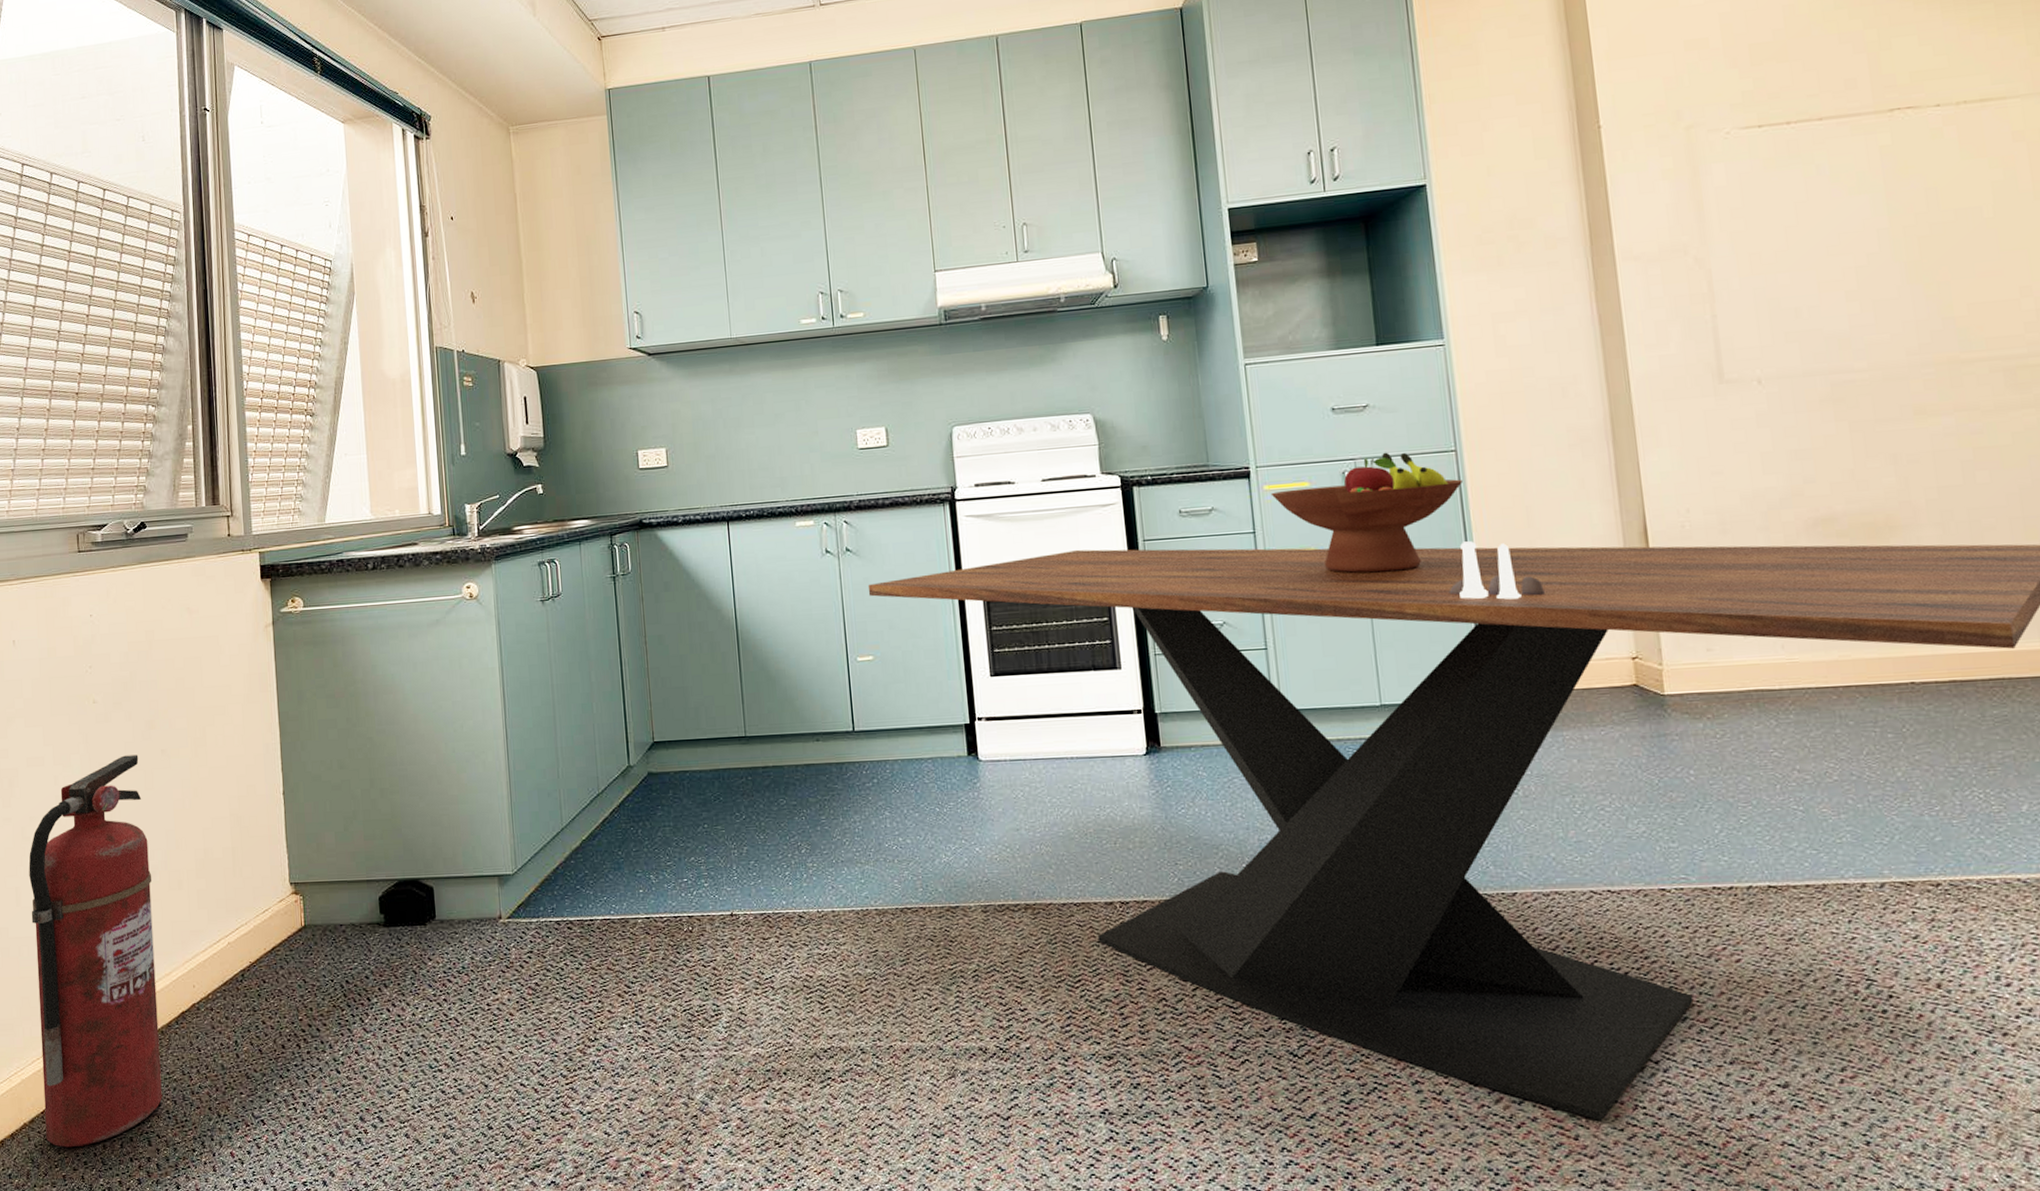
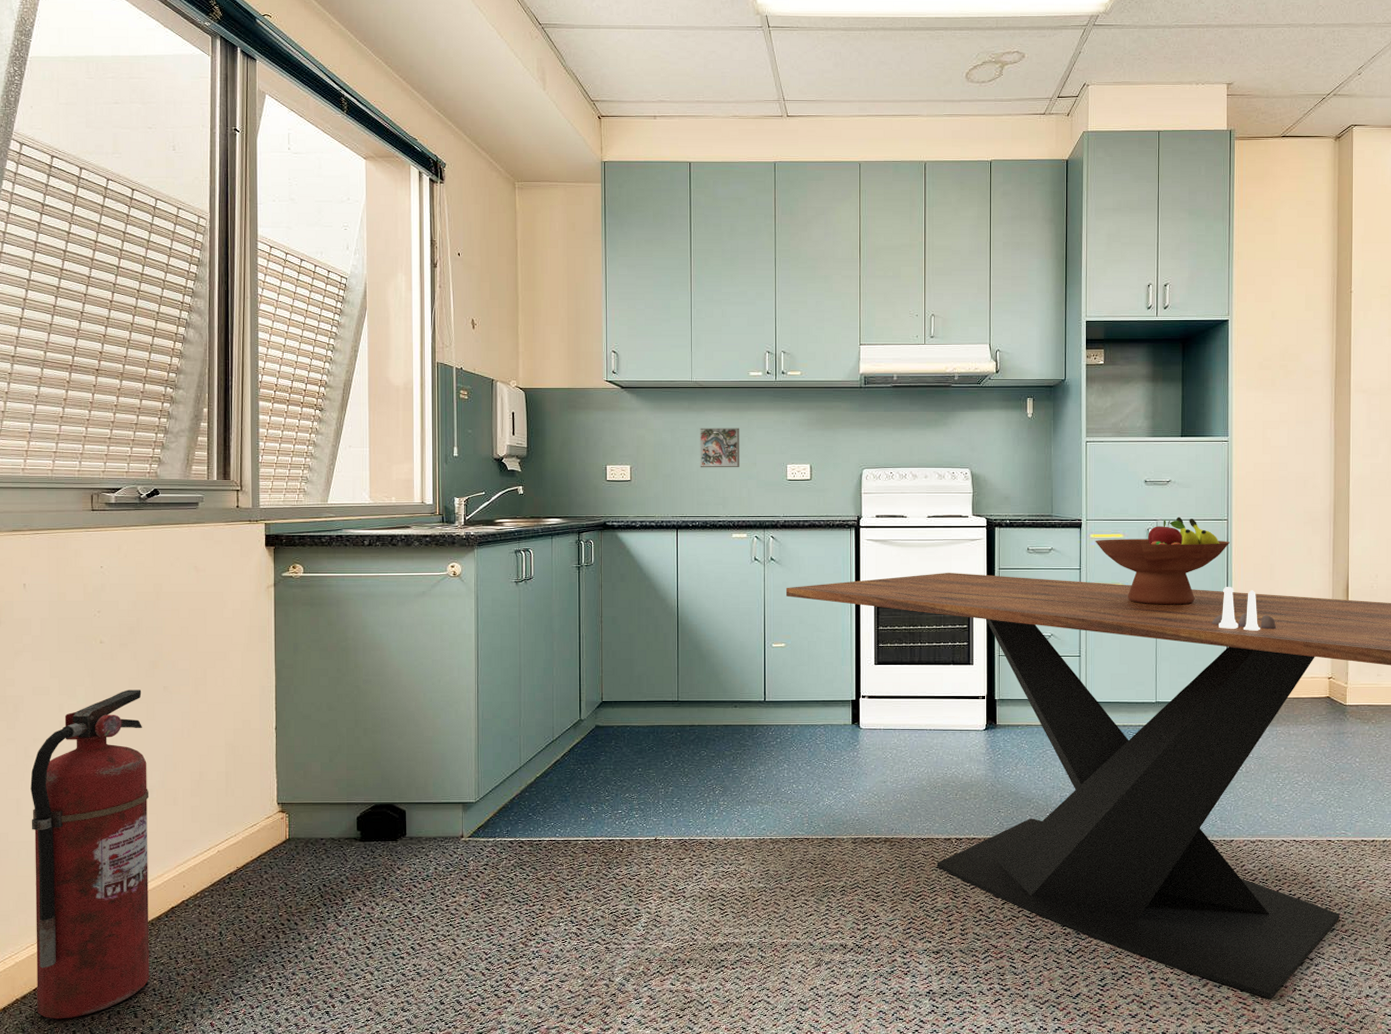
decorative tile: none [745,389,798,444] -> present [700,428,739,468]

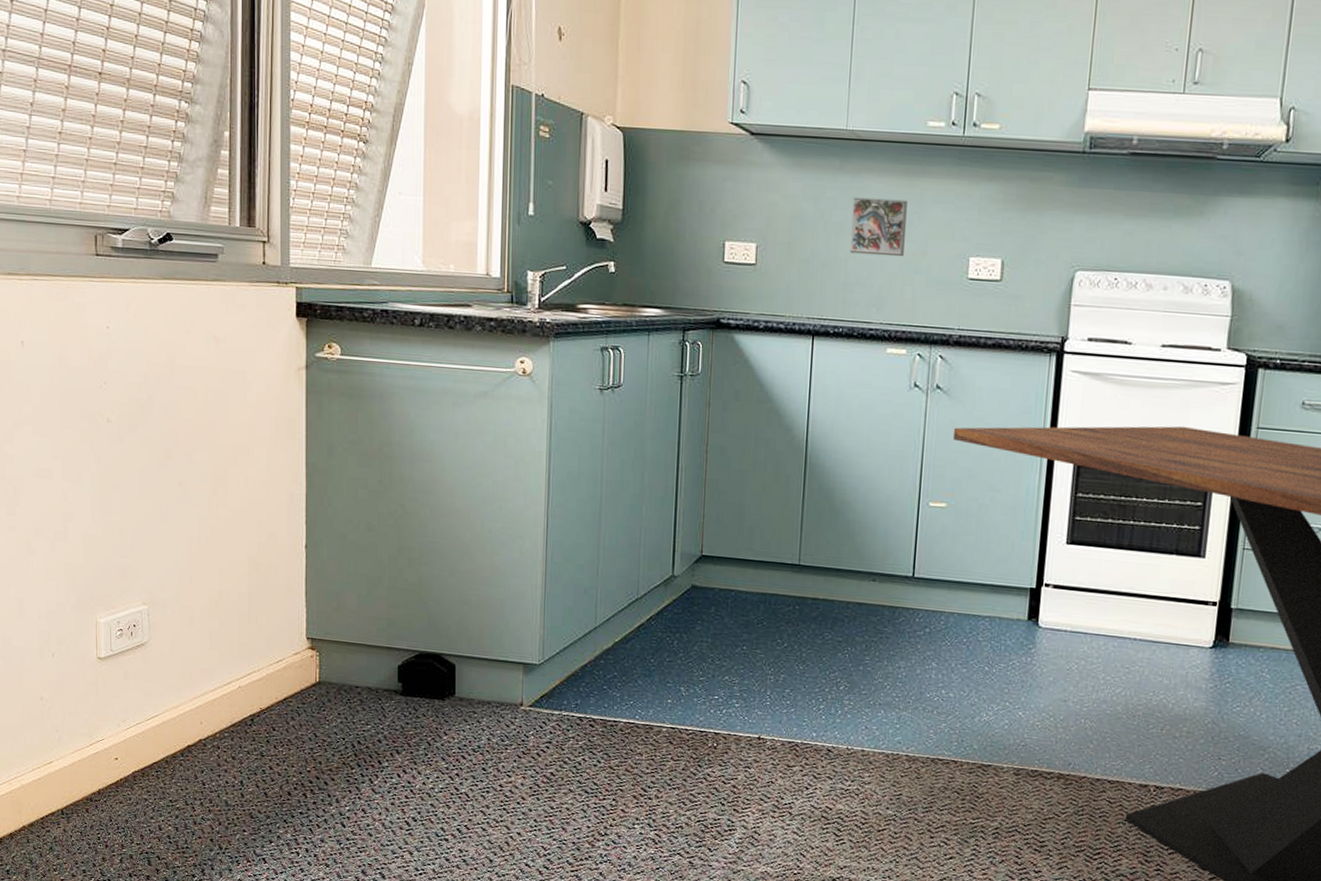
fire extinguisher: present [30,689,150,1019] -> none [33,481,164,856]

